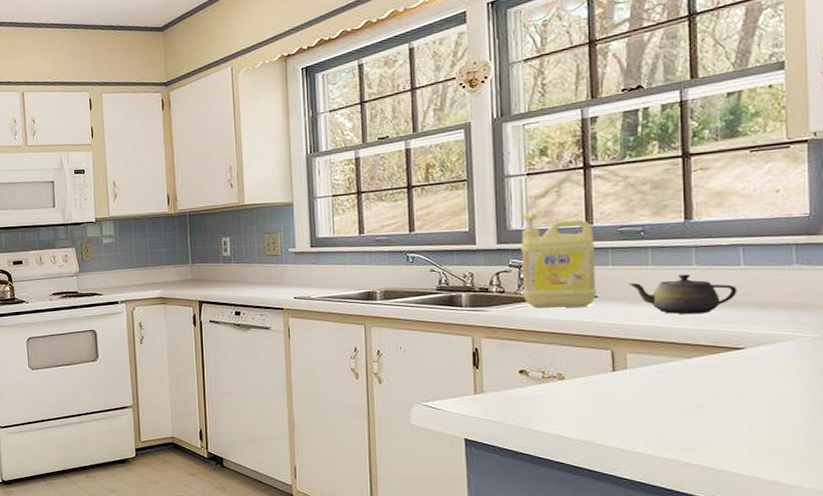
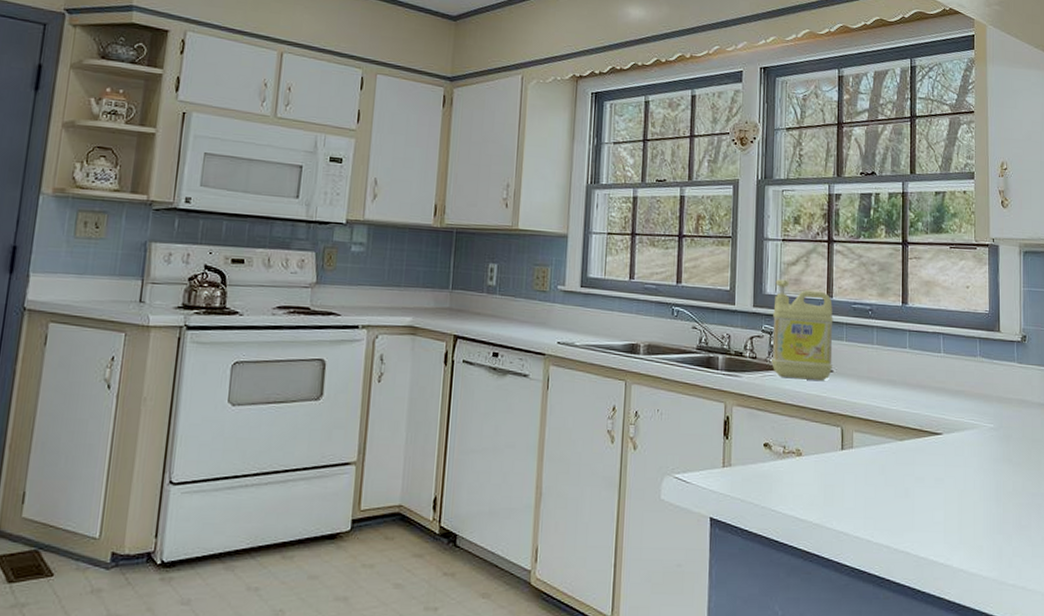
teapot: present [628,274,737,315] -> none [857,356,938,397]

